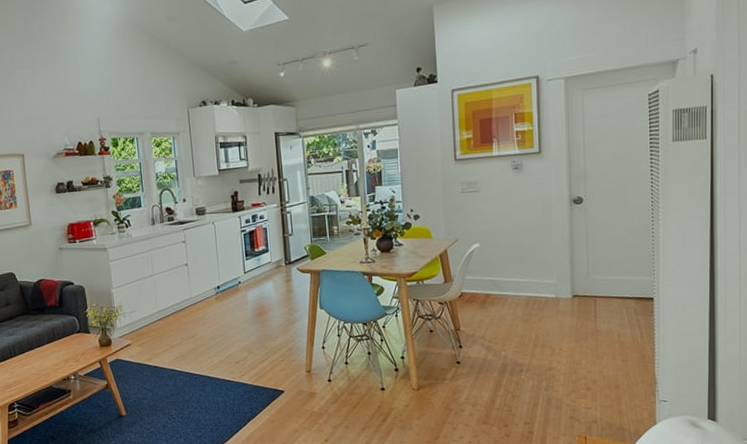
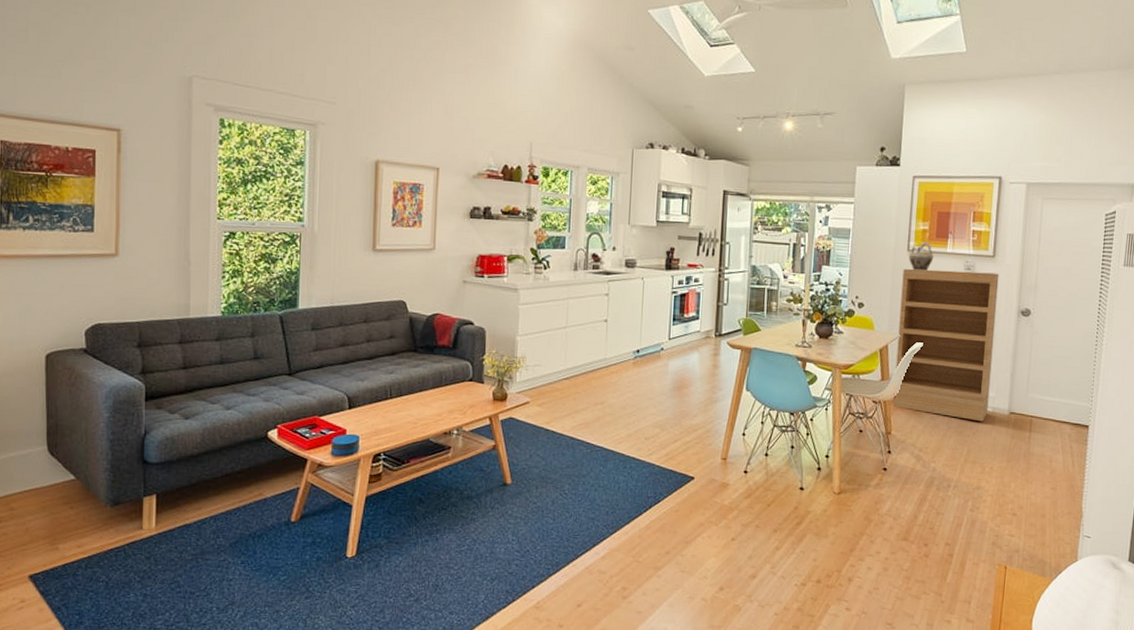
bookcase: none [453,168,551,308] -> present [893,269,999,422]
ceramic vessel: none [456,149,481,178] -> present [908,241,934,271]

